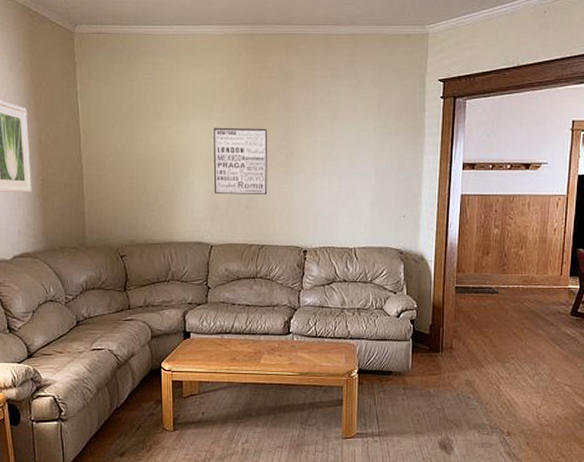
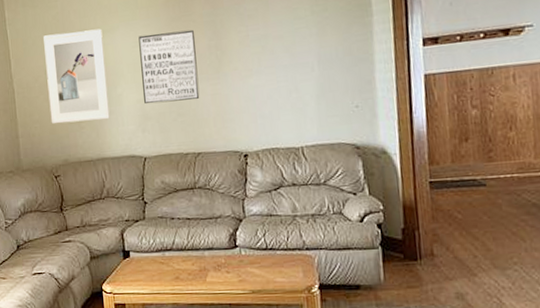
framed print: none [117,114,180,205] -> present [43,28,110,124]

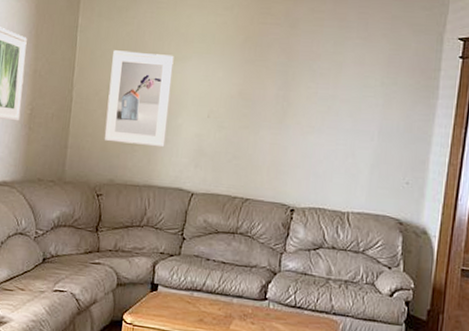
wall art: present [138,29,200,104] -> none [202,70,266,145]

